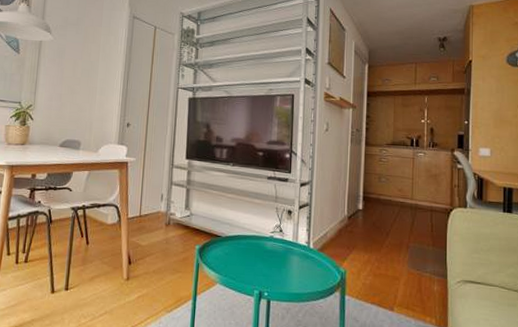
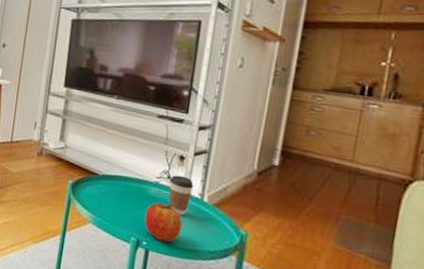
apple: none [264,254,295,290] -> present [144,202,182,242]
coffee cup: none [281,228,301,264] -> present [168,175,194,216]

